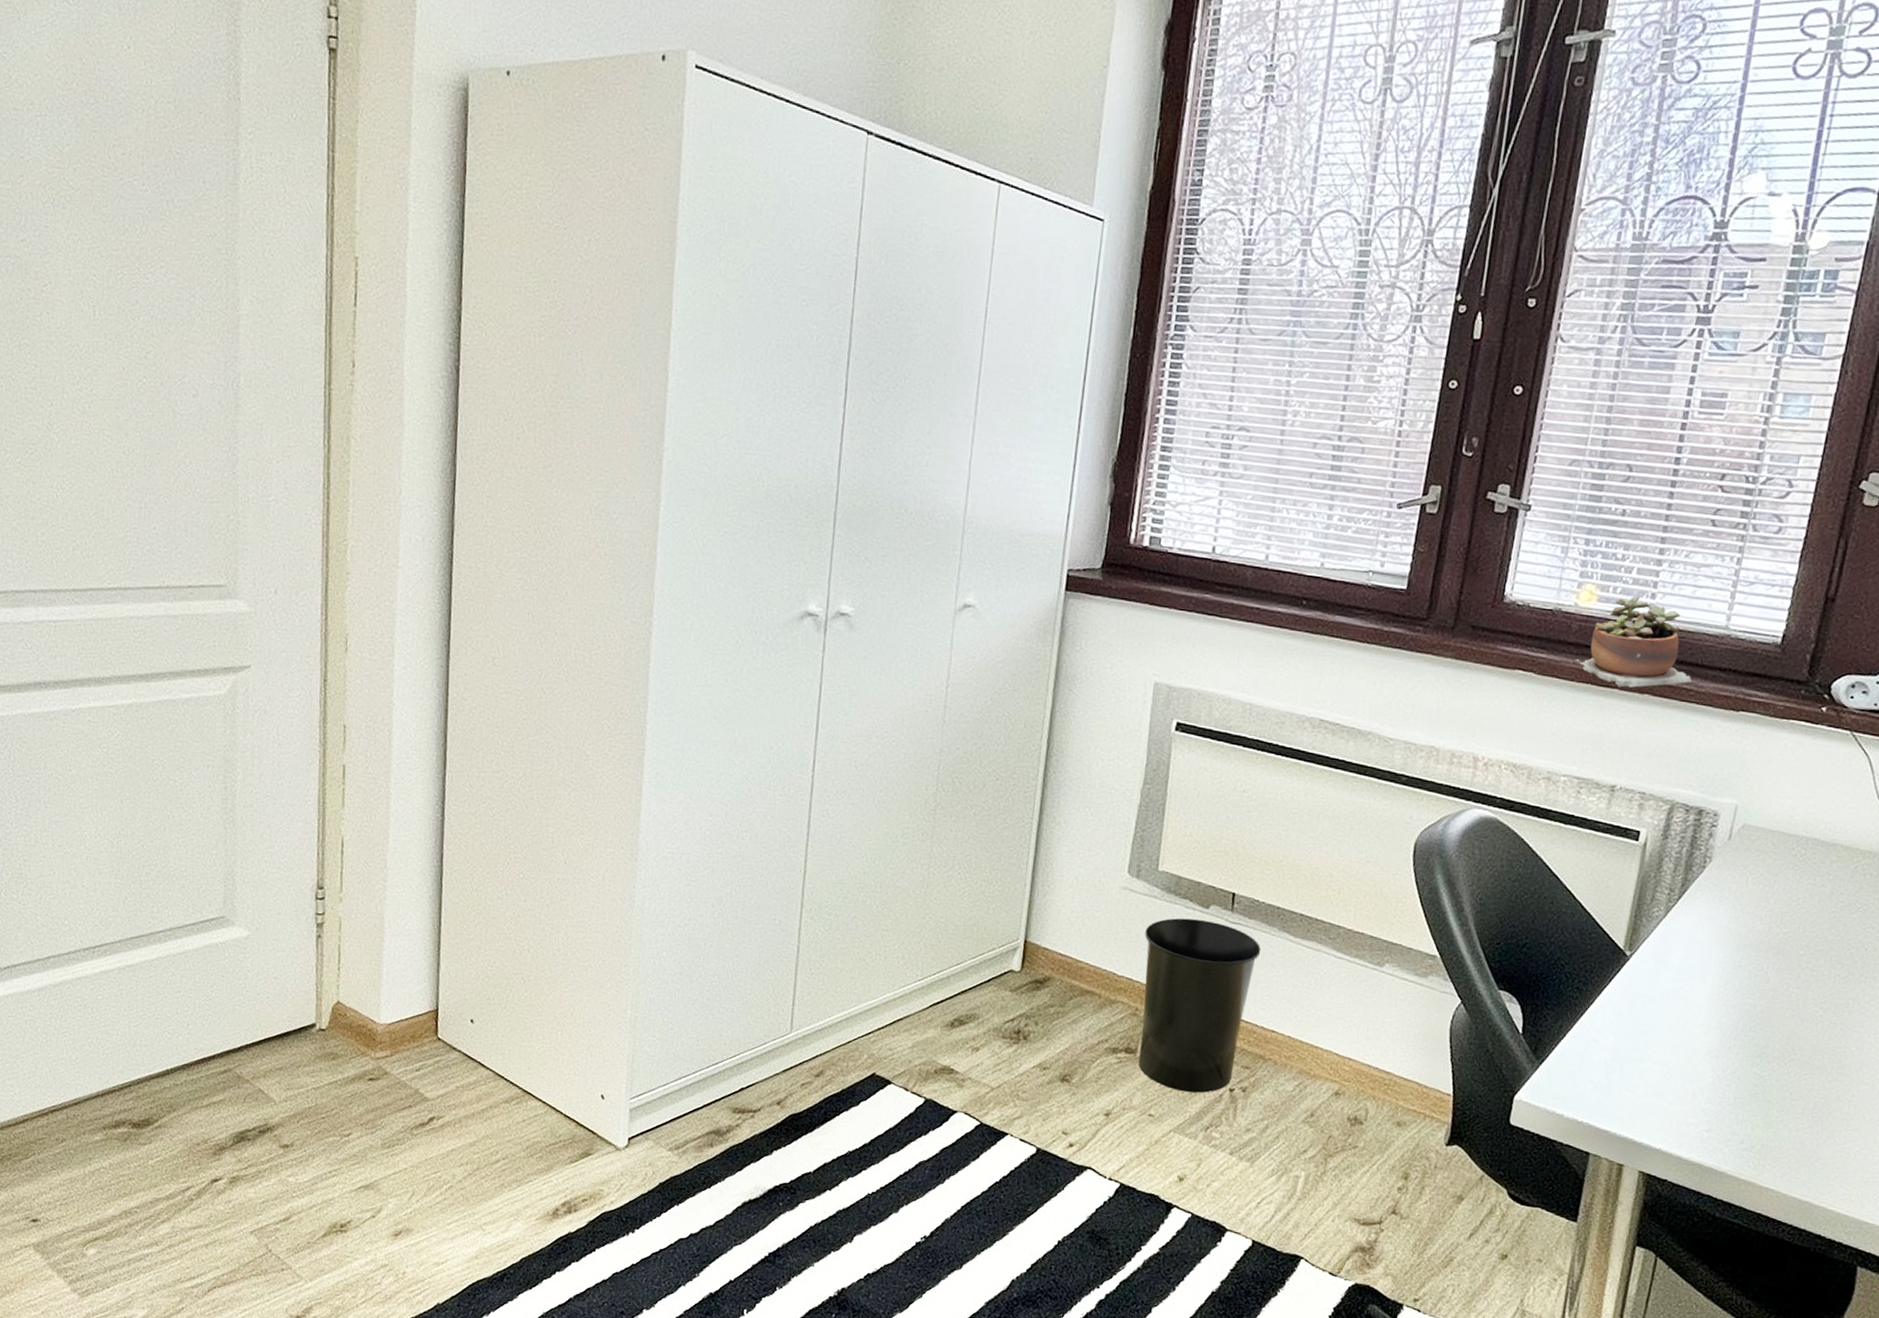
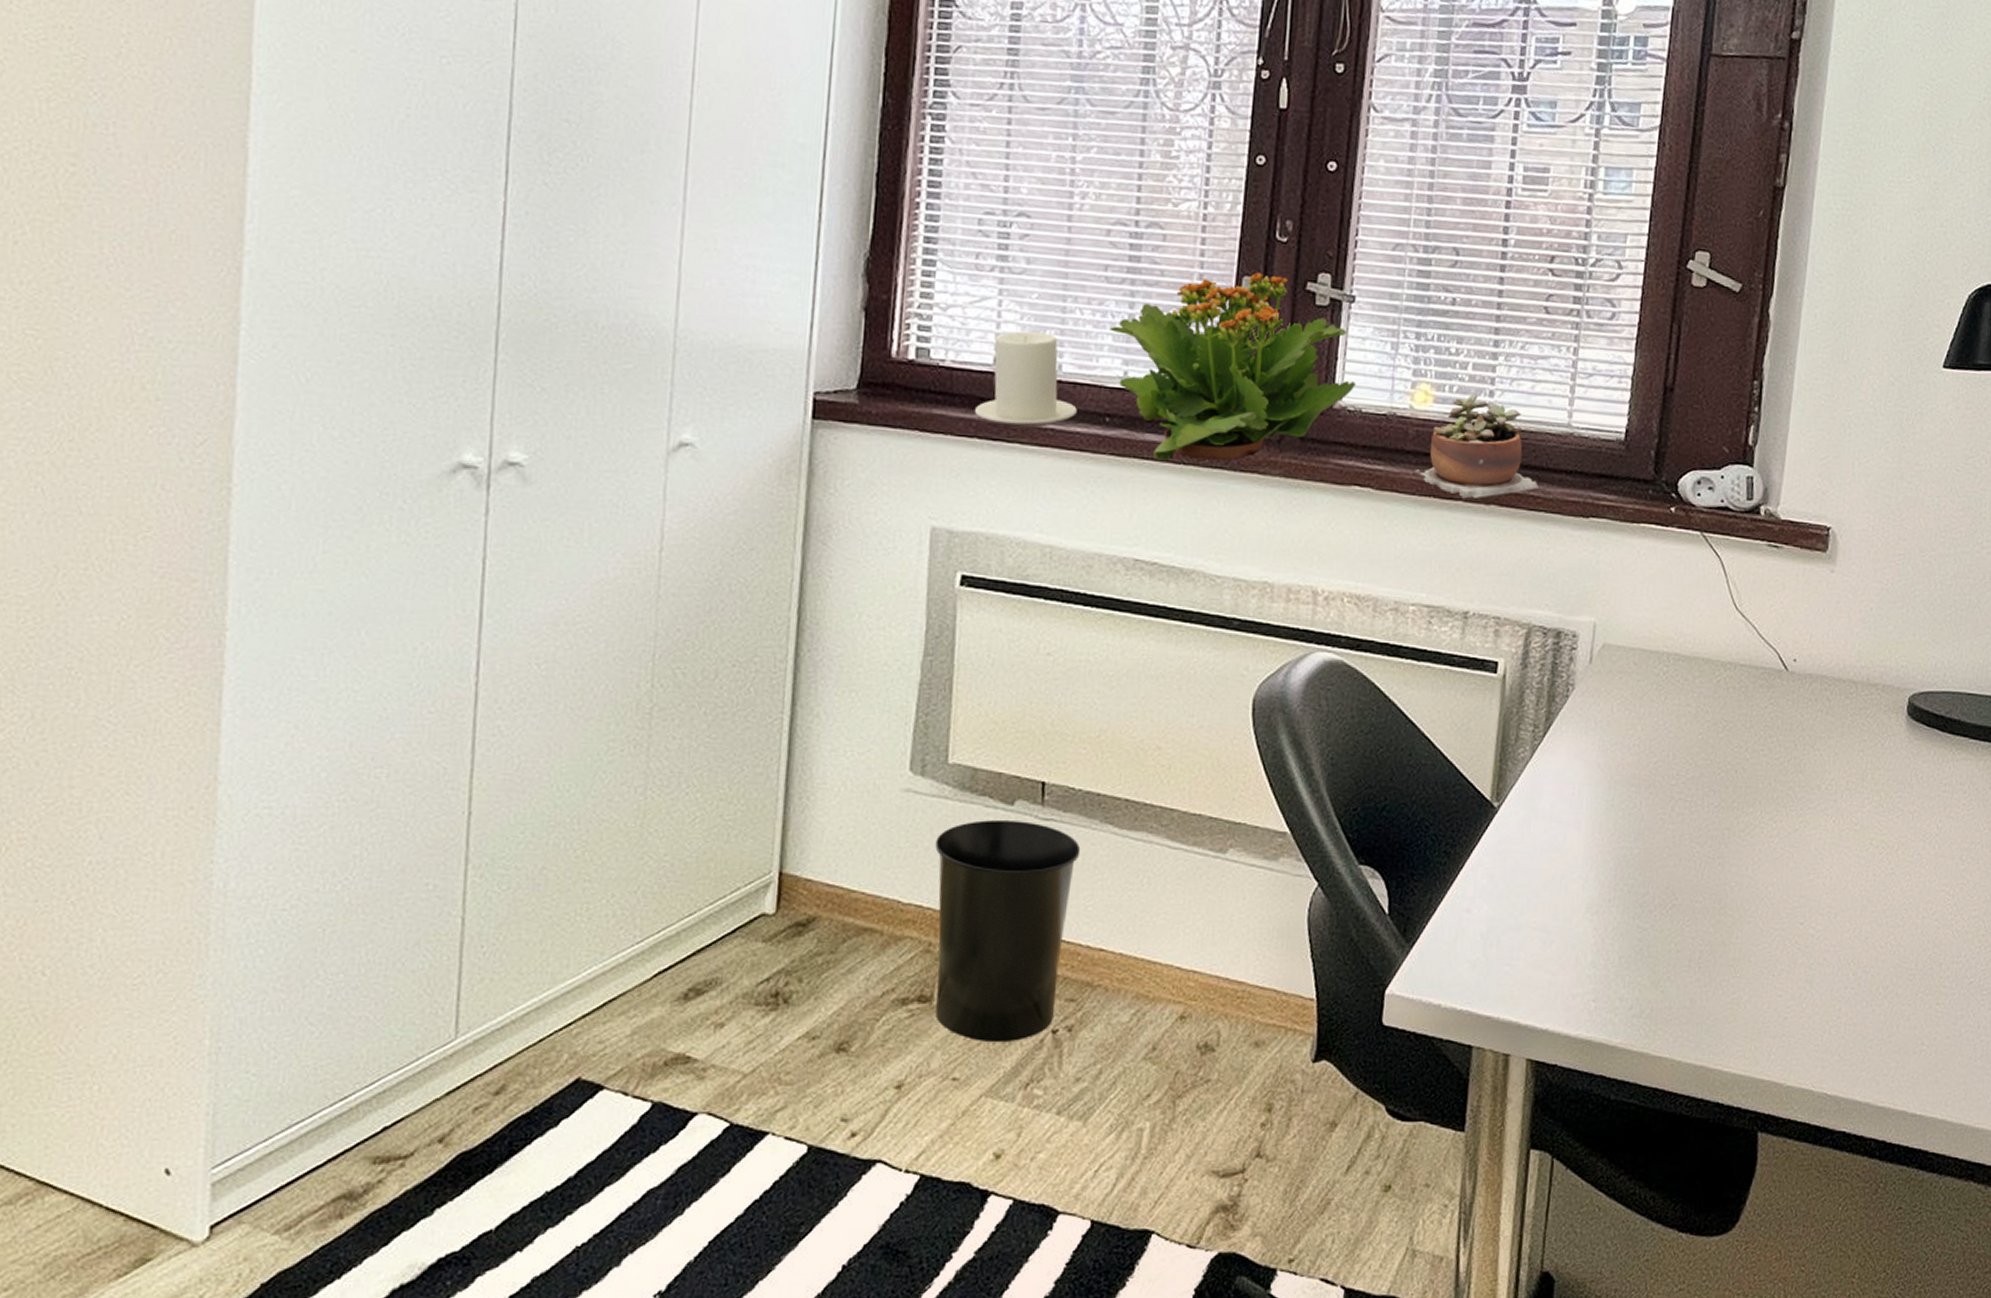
candle: none [1194,526,1279,607] -> present [974,331,1077,429]
potted flower: none [1310,482,1526,642] -> present [1109,272,1356,462]

